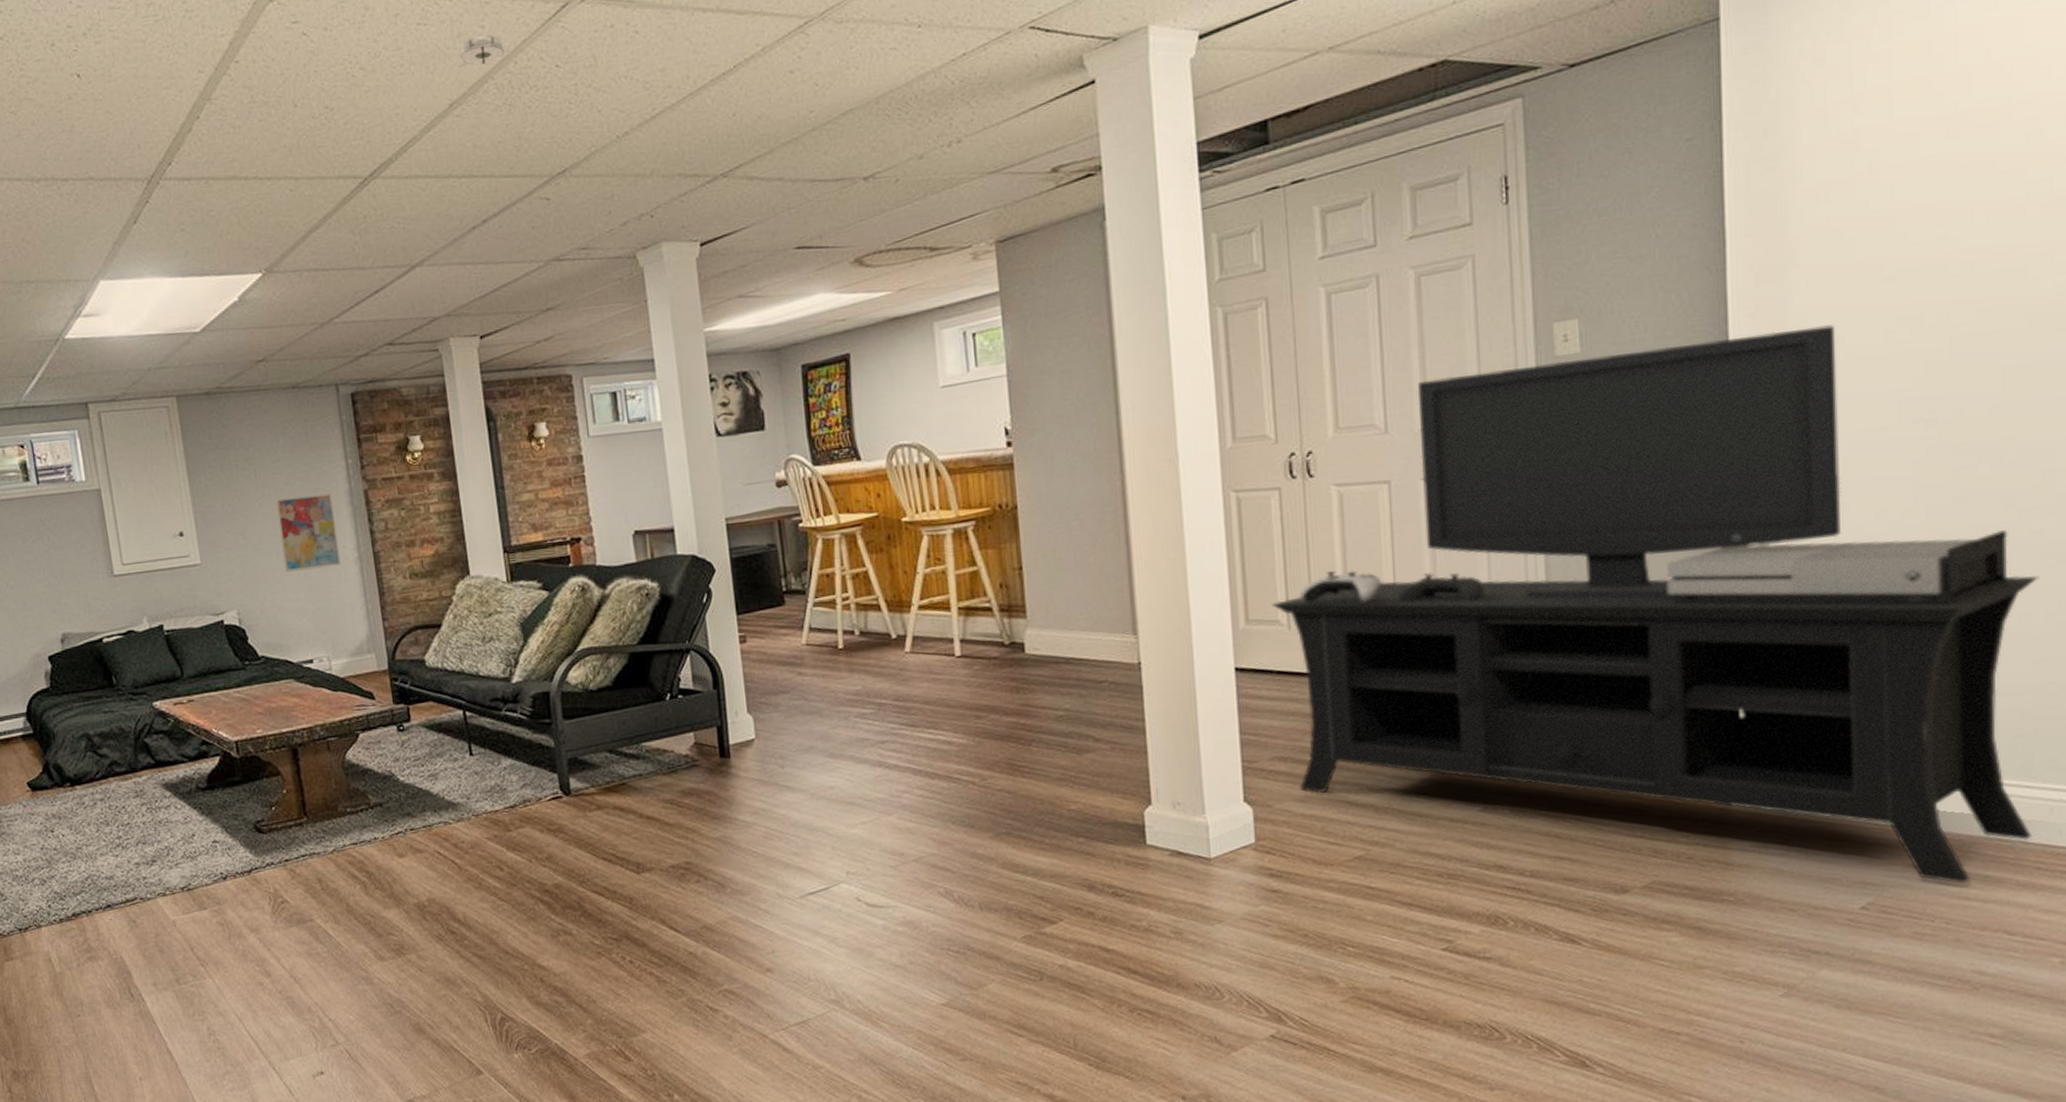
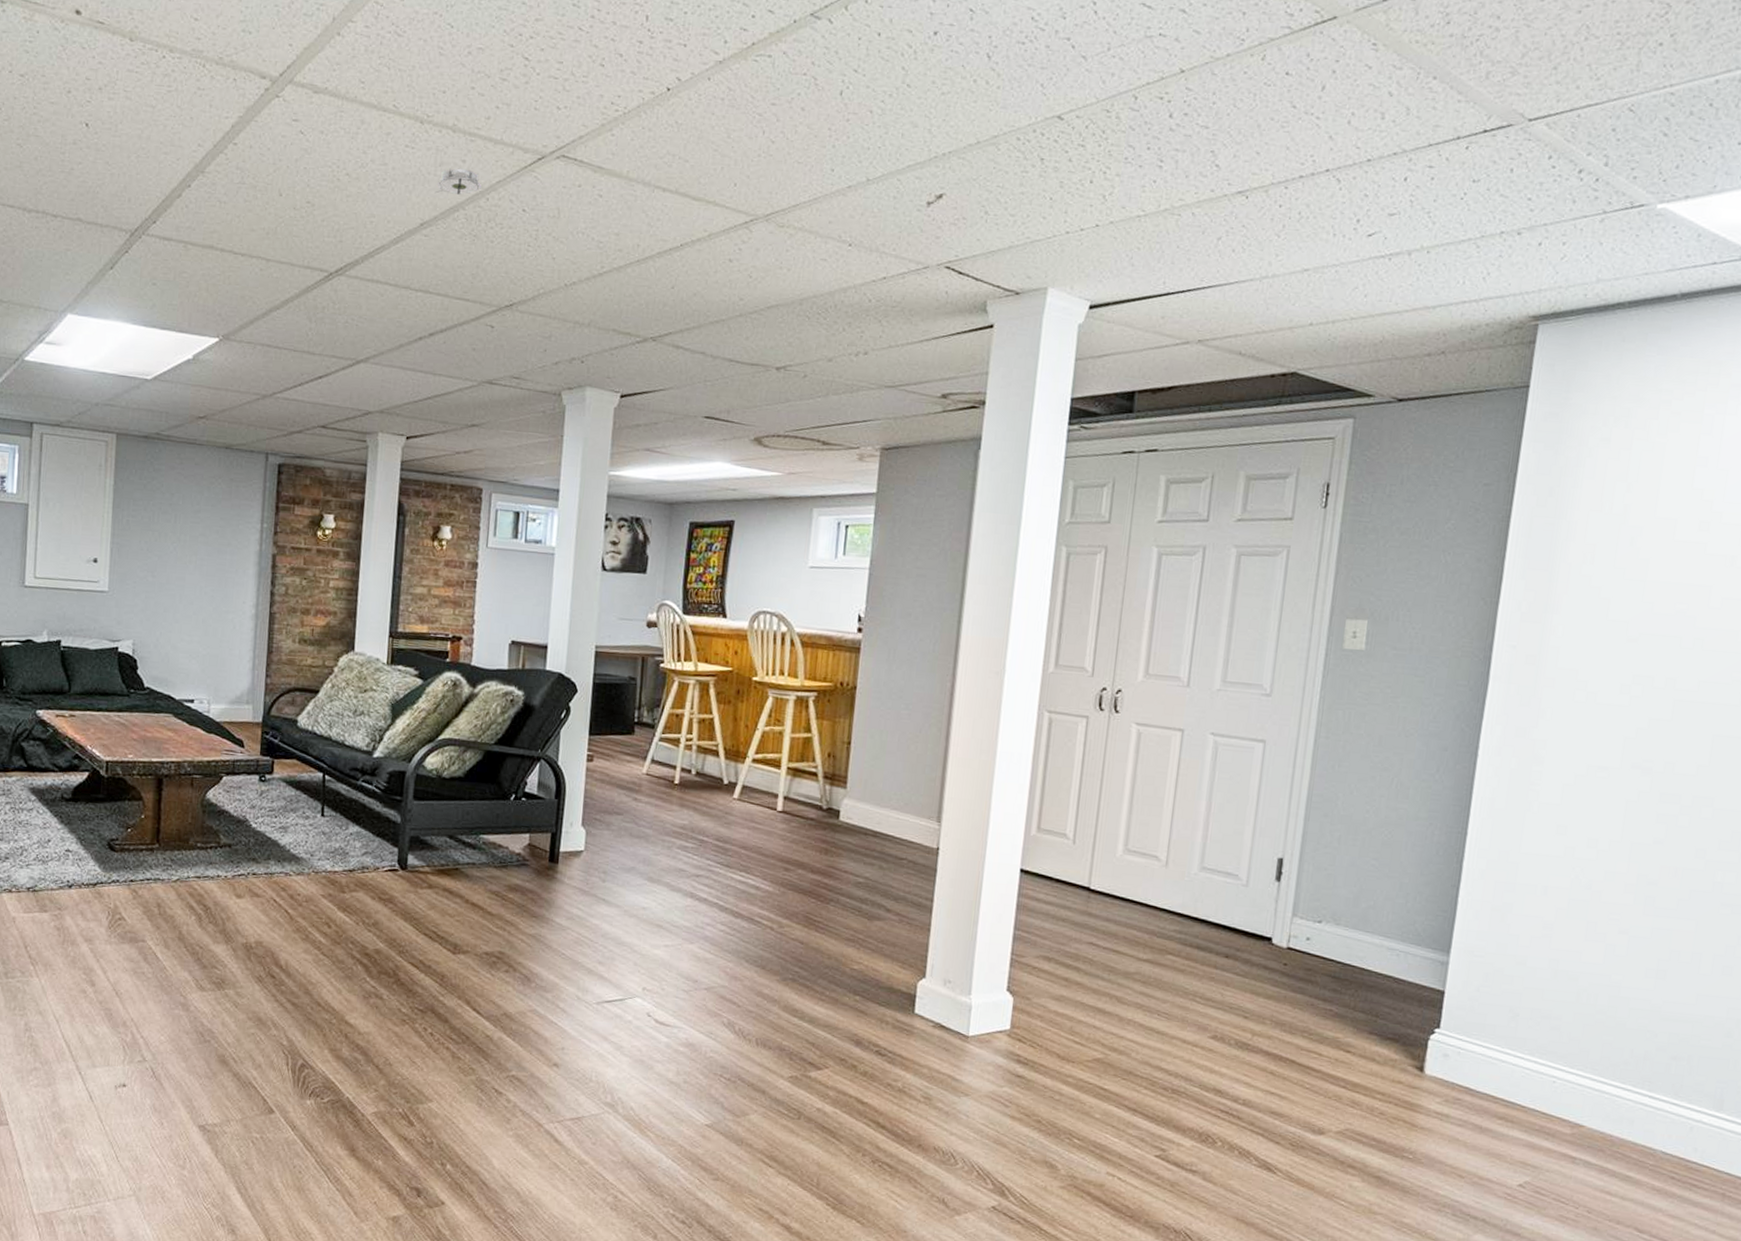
wall art: present [275,493,341,573] -> none [184,545,242,619]
media console: present [1271,325,2039,883] -> none [1057,647,1714,1179]

